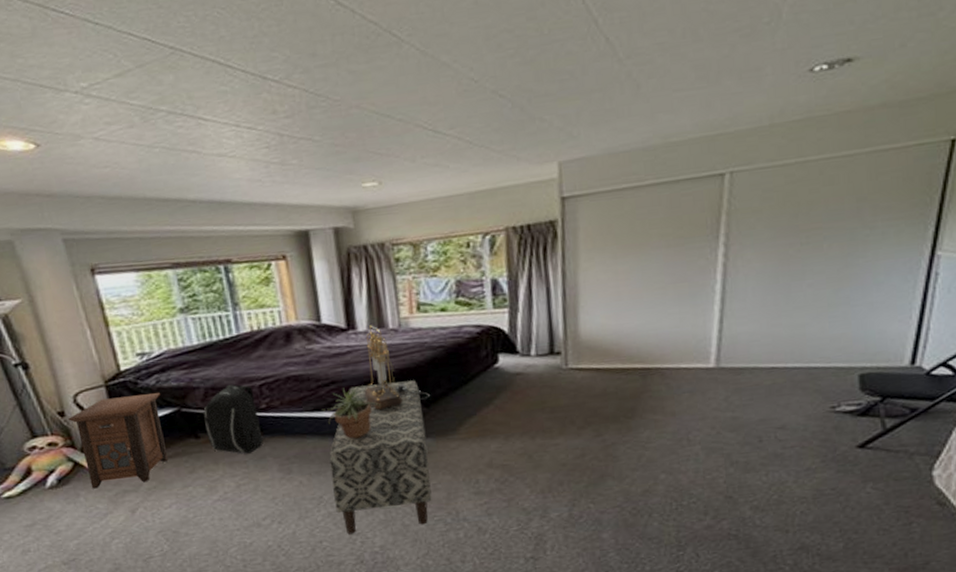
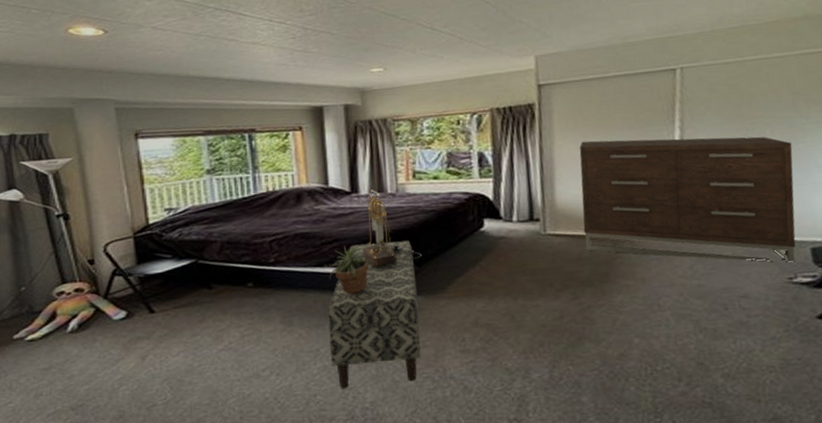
nightstand: present [68,393,169,489] -> none [97,245,182,335]
backpack: present [203,384,267,454] -> none [217,239,272,305]
dresser: none [607,252,851,391] -> present [579,136,796,263]

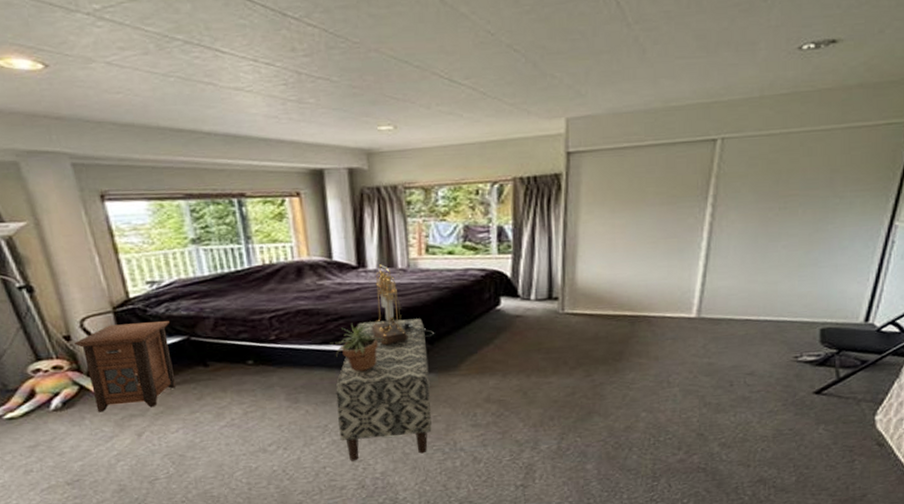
nightstand: none [97,245,182,335] -> present [74,321,177,412]
dresser: present [579,136,796,263] -> none [602,216,821,342]

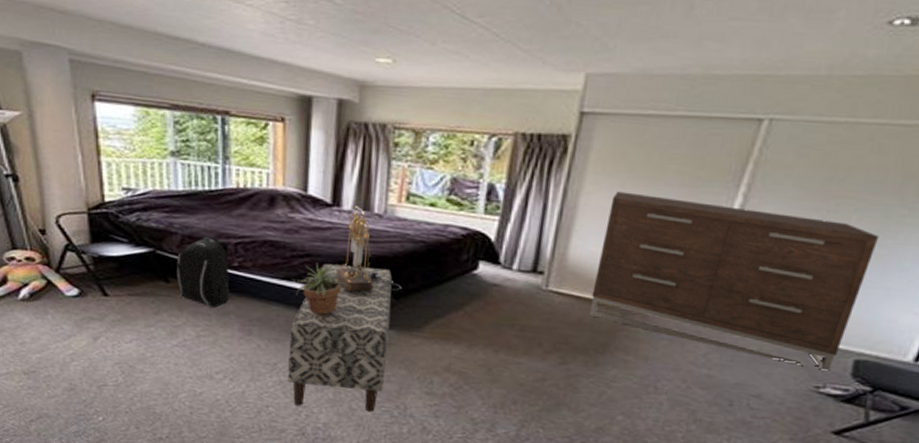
nightstand: present [74,321,177,412] -> none [48,225,138,314]
backpack: none [213,316,275,383] -> present [175,237,234,308]
dresser: none [602,216,821,342] -> present [589,191,879,371]

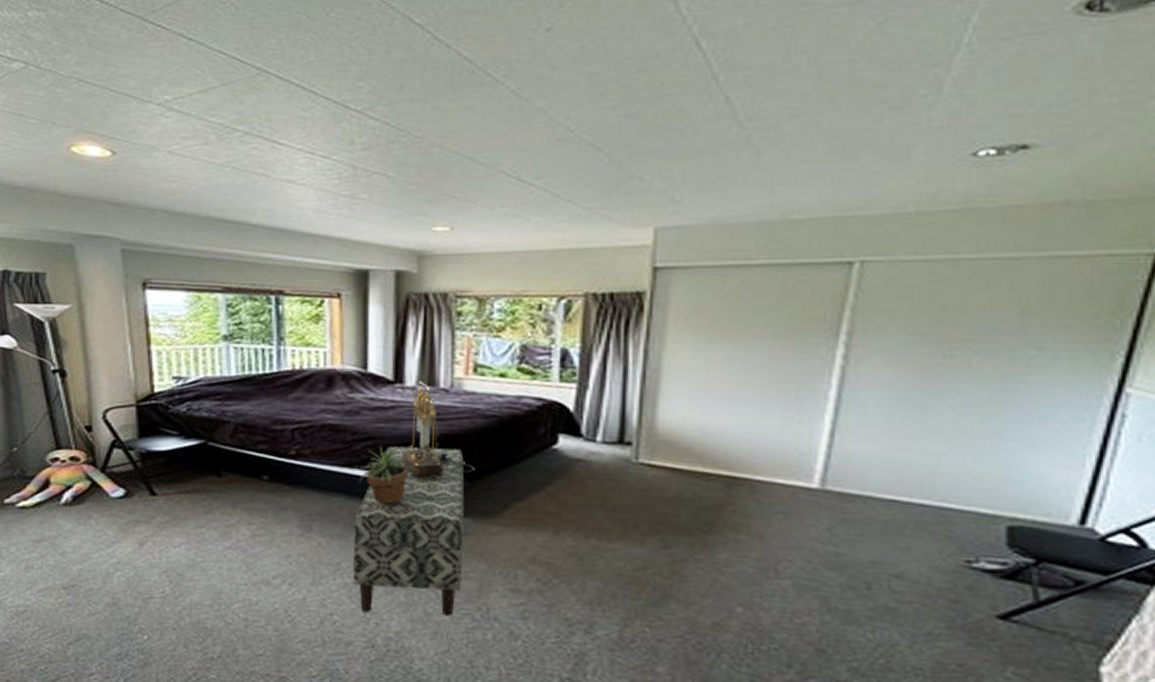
backpack: present [175,237,234,308] -> none [228,424,291,502]
dresser: present [589,191,879,371] -> none [689,349,1008,541]

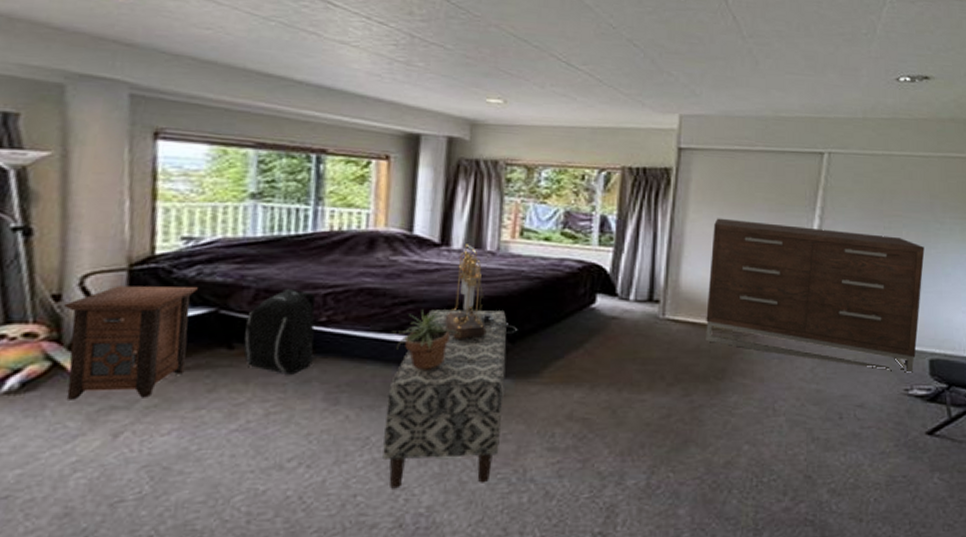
nightstand: none [94,419,189,515] -> present [64,286,198,400]
backpack: none [228,424,291,502] -> present [242,289,318,375]
dresser: none [689,349,1008,541] -> present [706,218,925,373]

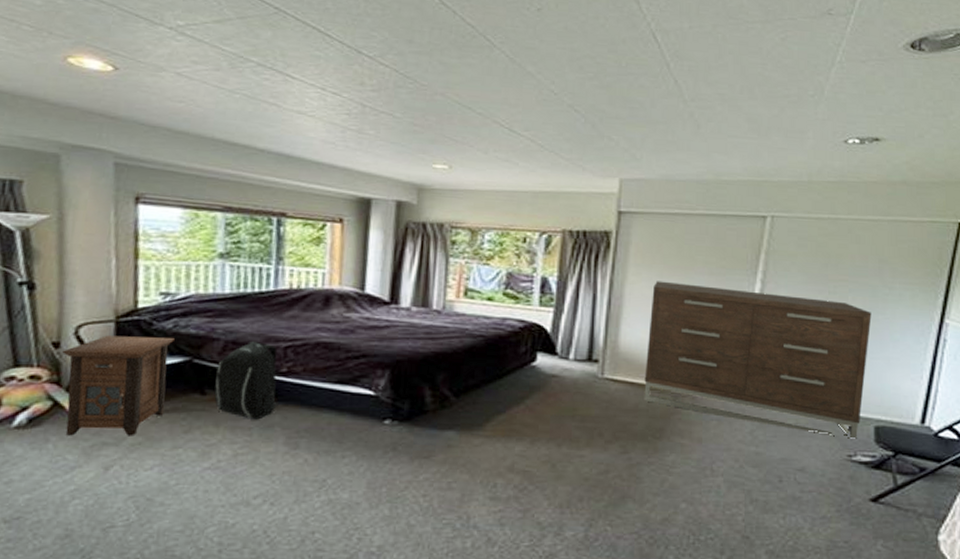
bench: present [382,309,507,489] -> none [338,363,452,528]
potted plant: present [390,309,461,370] -> none [344,363,409,420]
table lamp: present [444,244,517,339] -> none [393,302,461,392]

